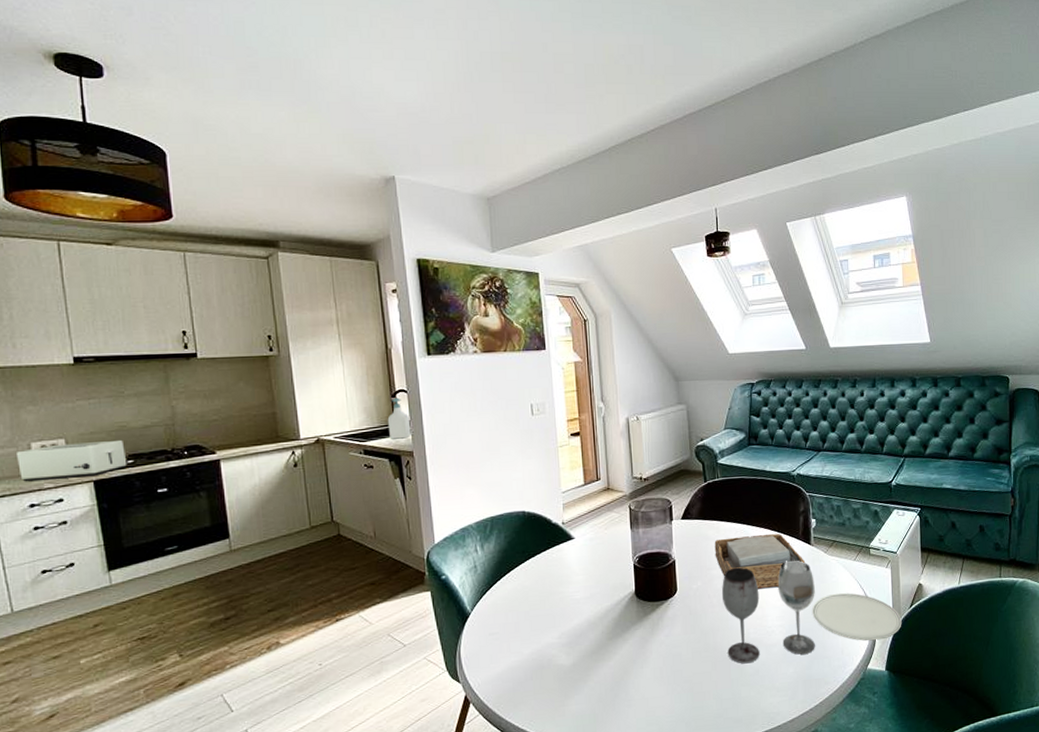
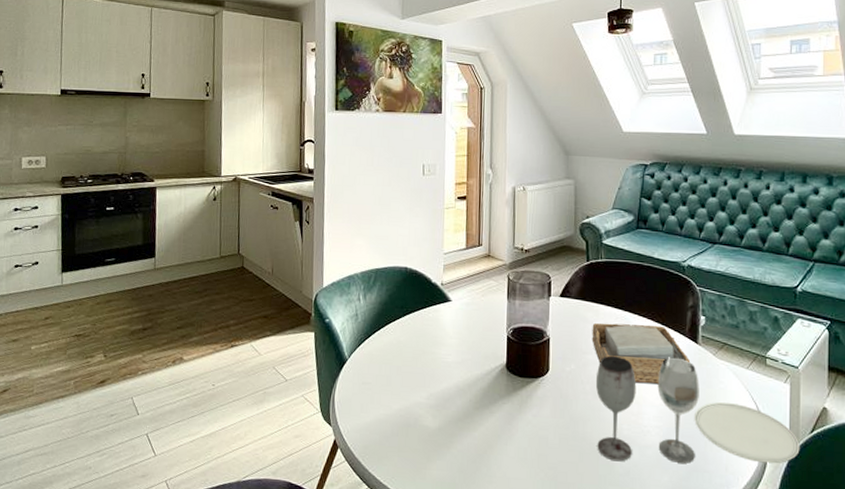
toaster: present [17,439,127,482] -> none [11,161,88,191]
soap bottle: present [387,397,411,439] -> none [294,147,314,185]

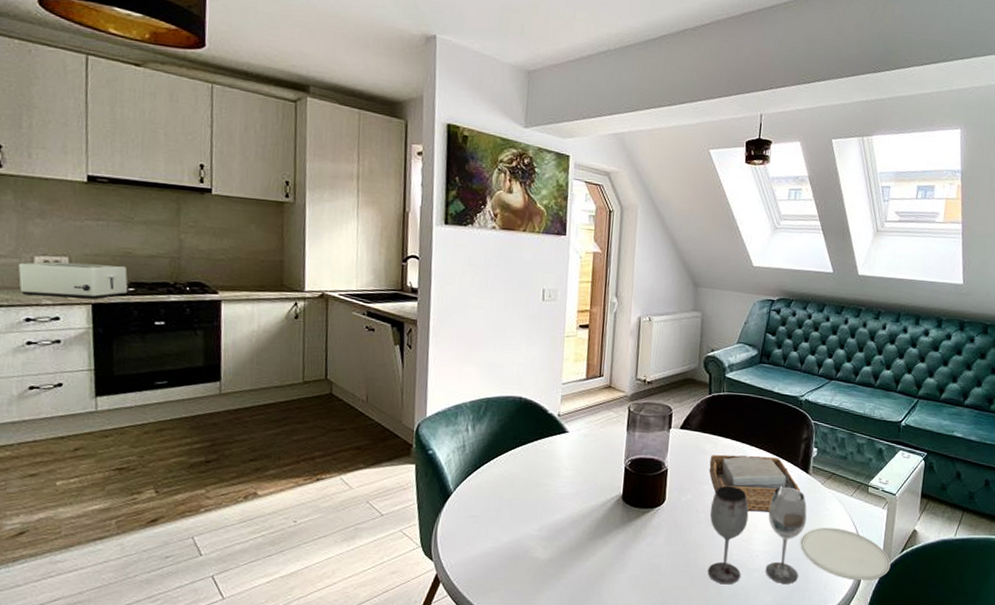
toaster: none [11,161,88,191] -> present [18,262,128,299]

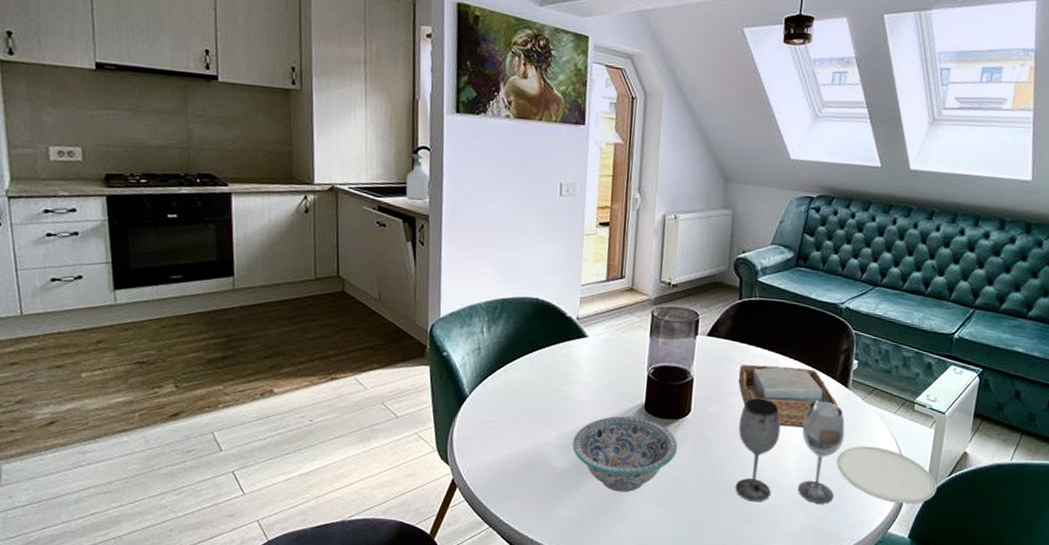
toaster: present [18,262,128,299] -> none [35,152,140,191]
soap bottle: none [395,263,419,306] -> present [405,154,430,201]
decorative bowl: none [553,507,654,581] -> present [572,416,678,493]

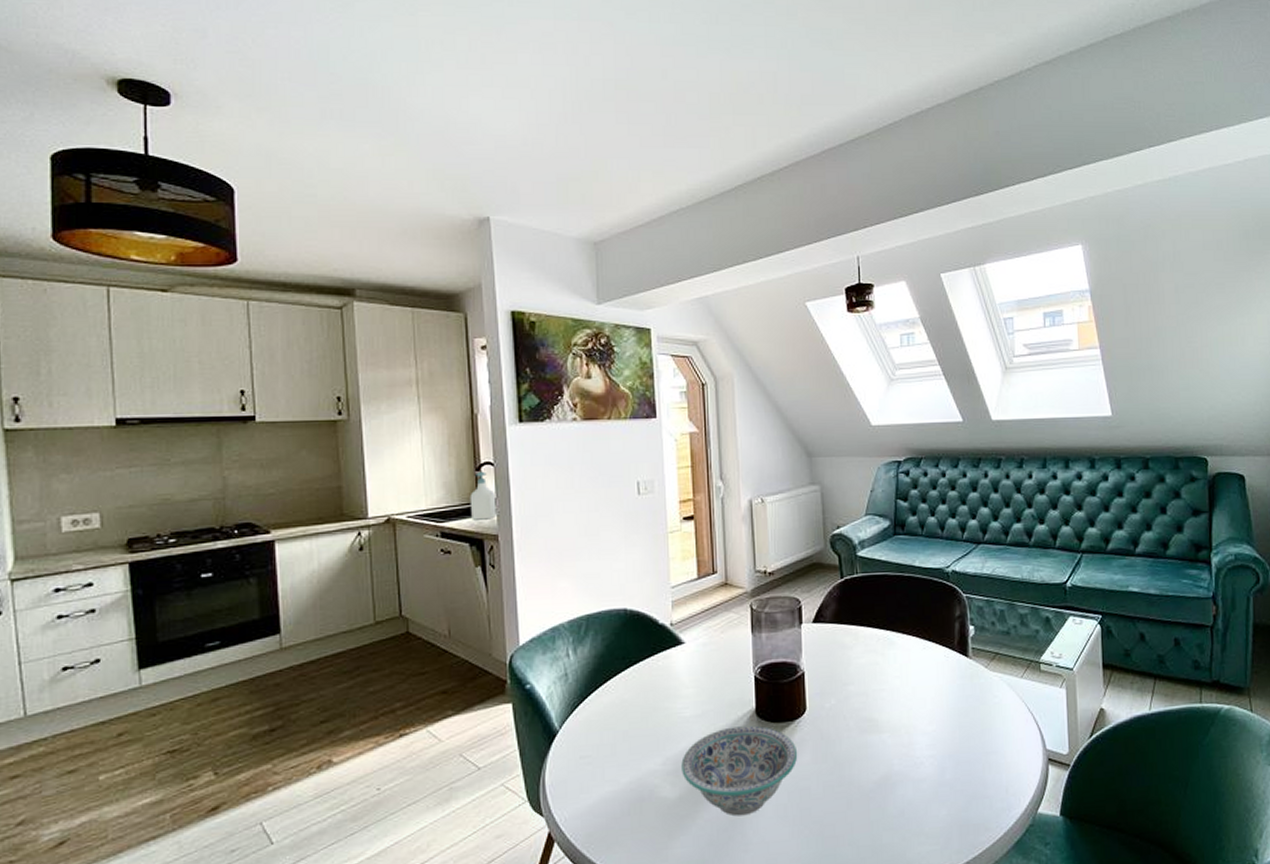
wineglass: present [735,398,845,504] -> none [859,675,974,803]
napkin holder: present [738,364,839,428] -> none [852,643,962,711]
plate: present [836,445,937,505] -> none [970,717,1080,779]

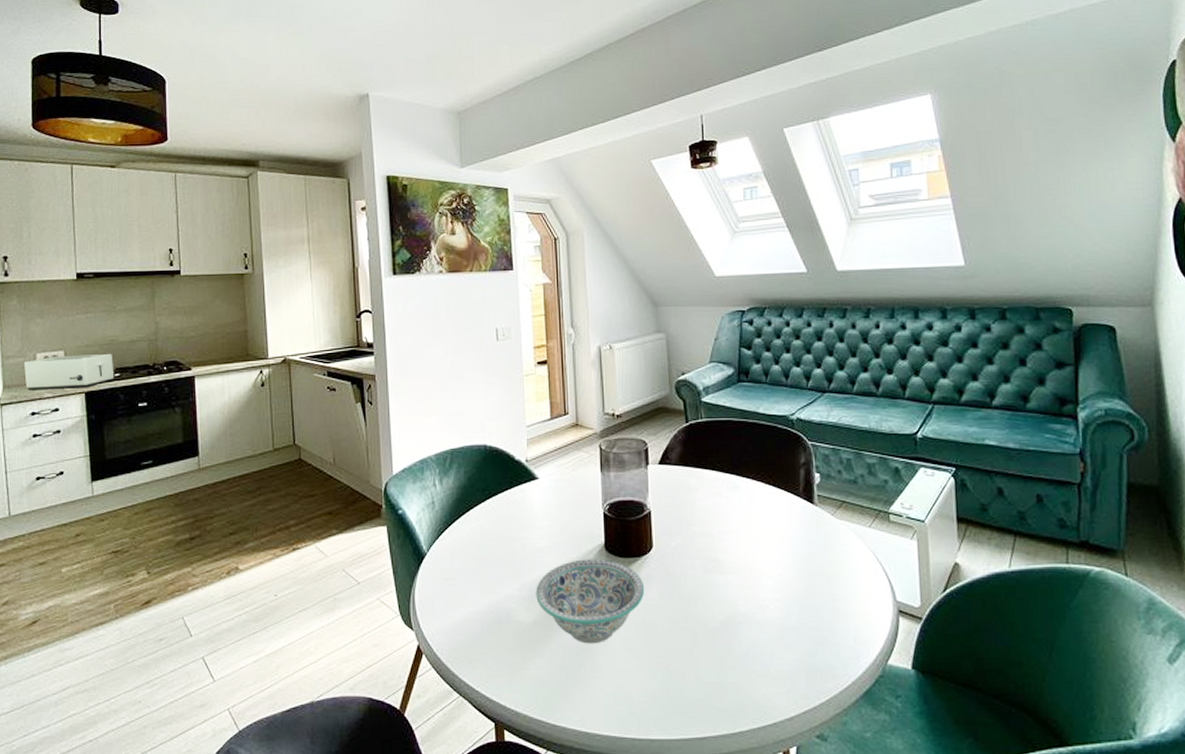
toaster: none [44,515,169,562] -> present [24,353,114,391]
soap bottle: present [470,471,497,520] -> none [351,318,374,362]

